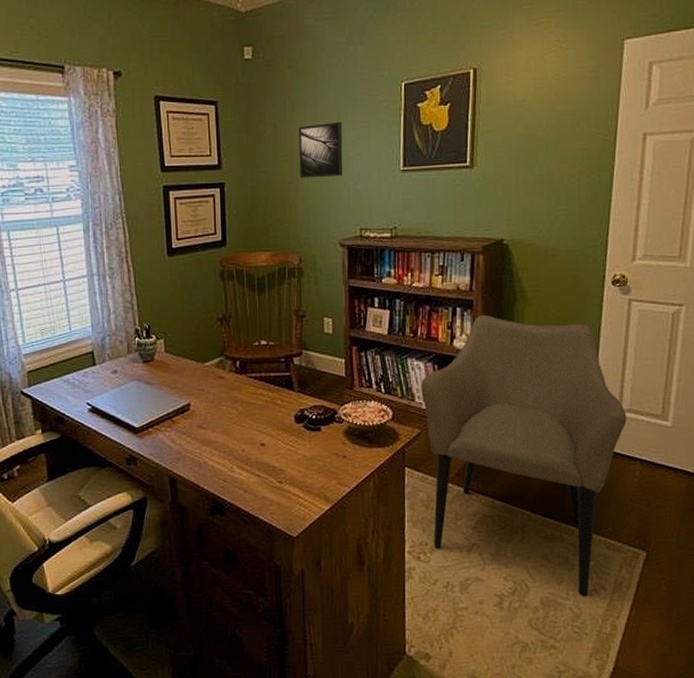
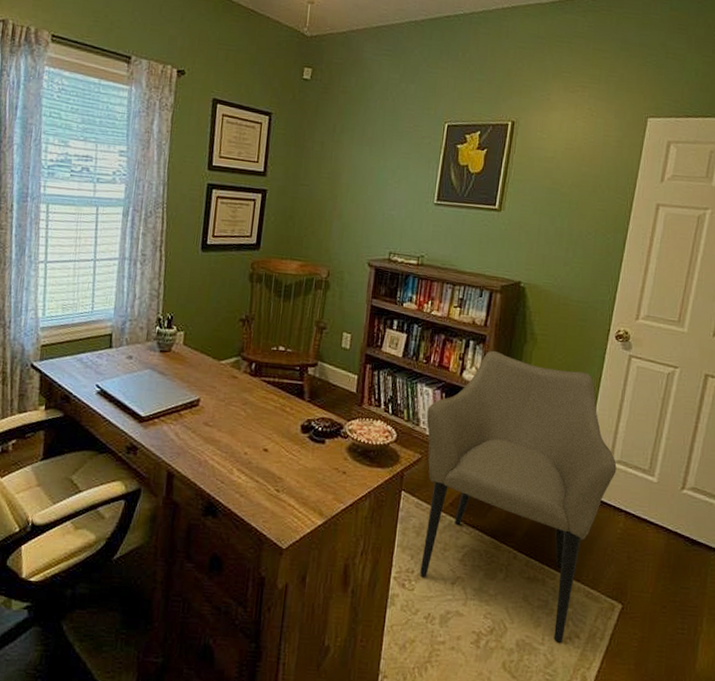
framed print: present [298,121,343,179] -> none [339,148,386,200]

